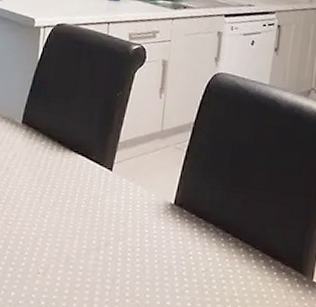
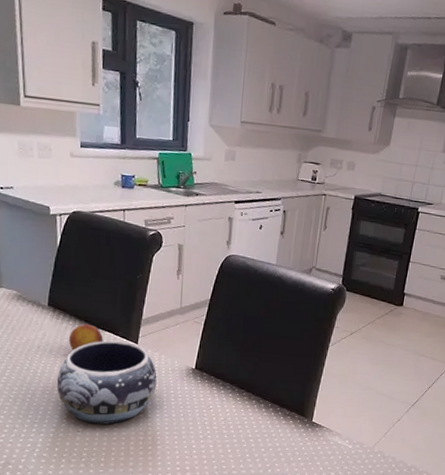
decorative bowl: none [21,165,131,267] -> present [56,340,157,425]
fruit: none [39,145,76,175] -> present [69,324,103,351]

